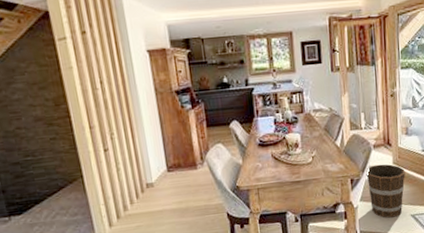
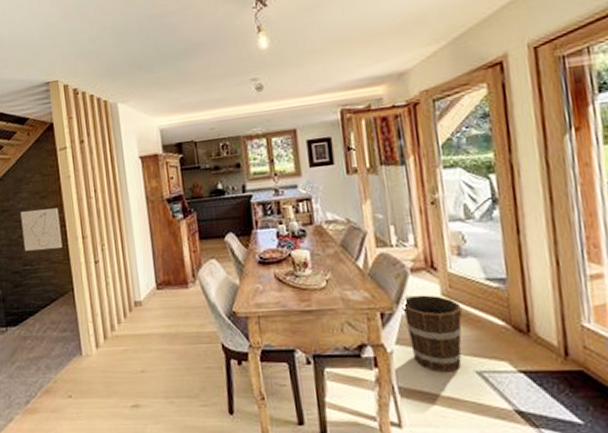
wall art: none [16,99,68,142] -> present [20,208,63,251]

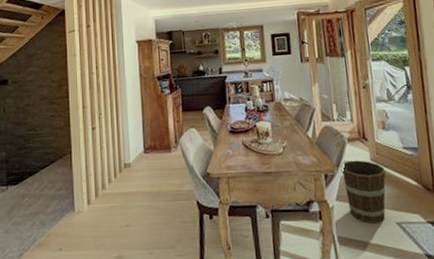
wall art: present [20,208,63,251] -> none [29,81,65,118]

